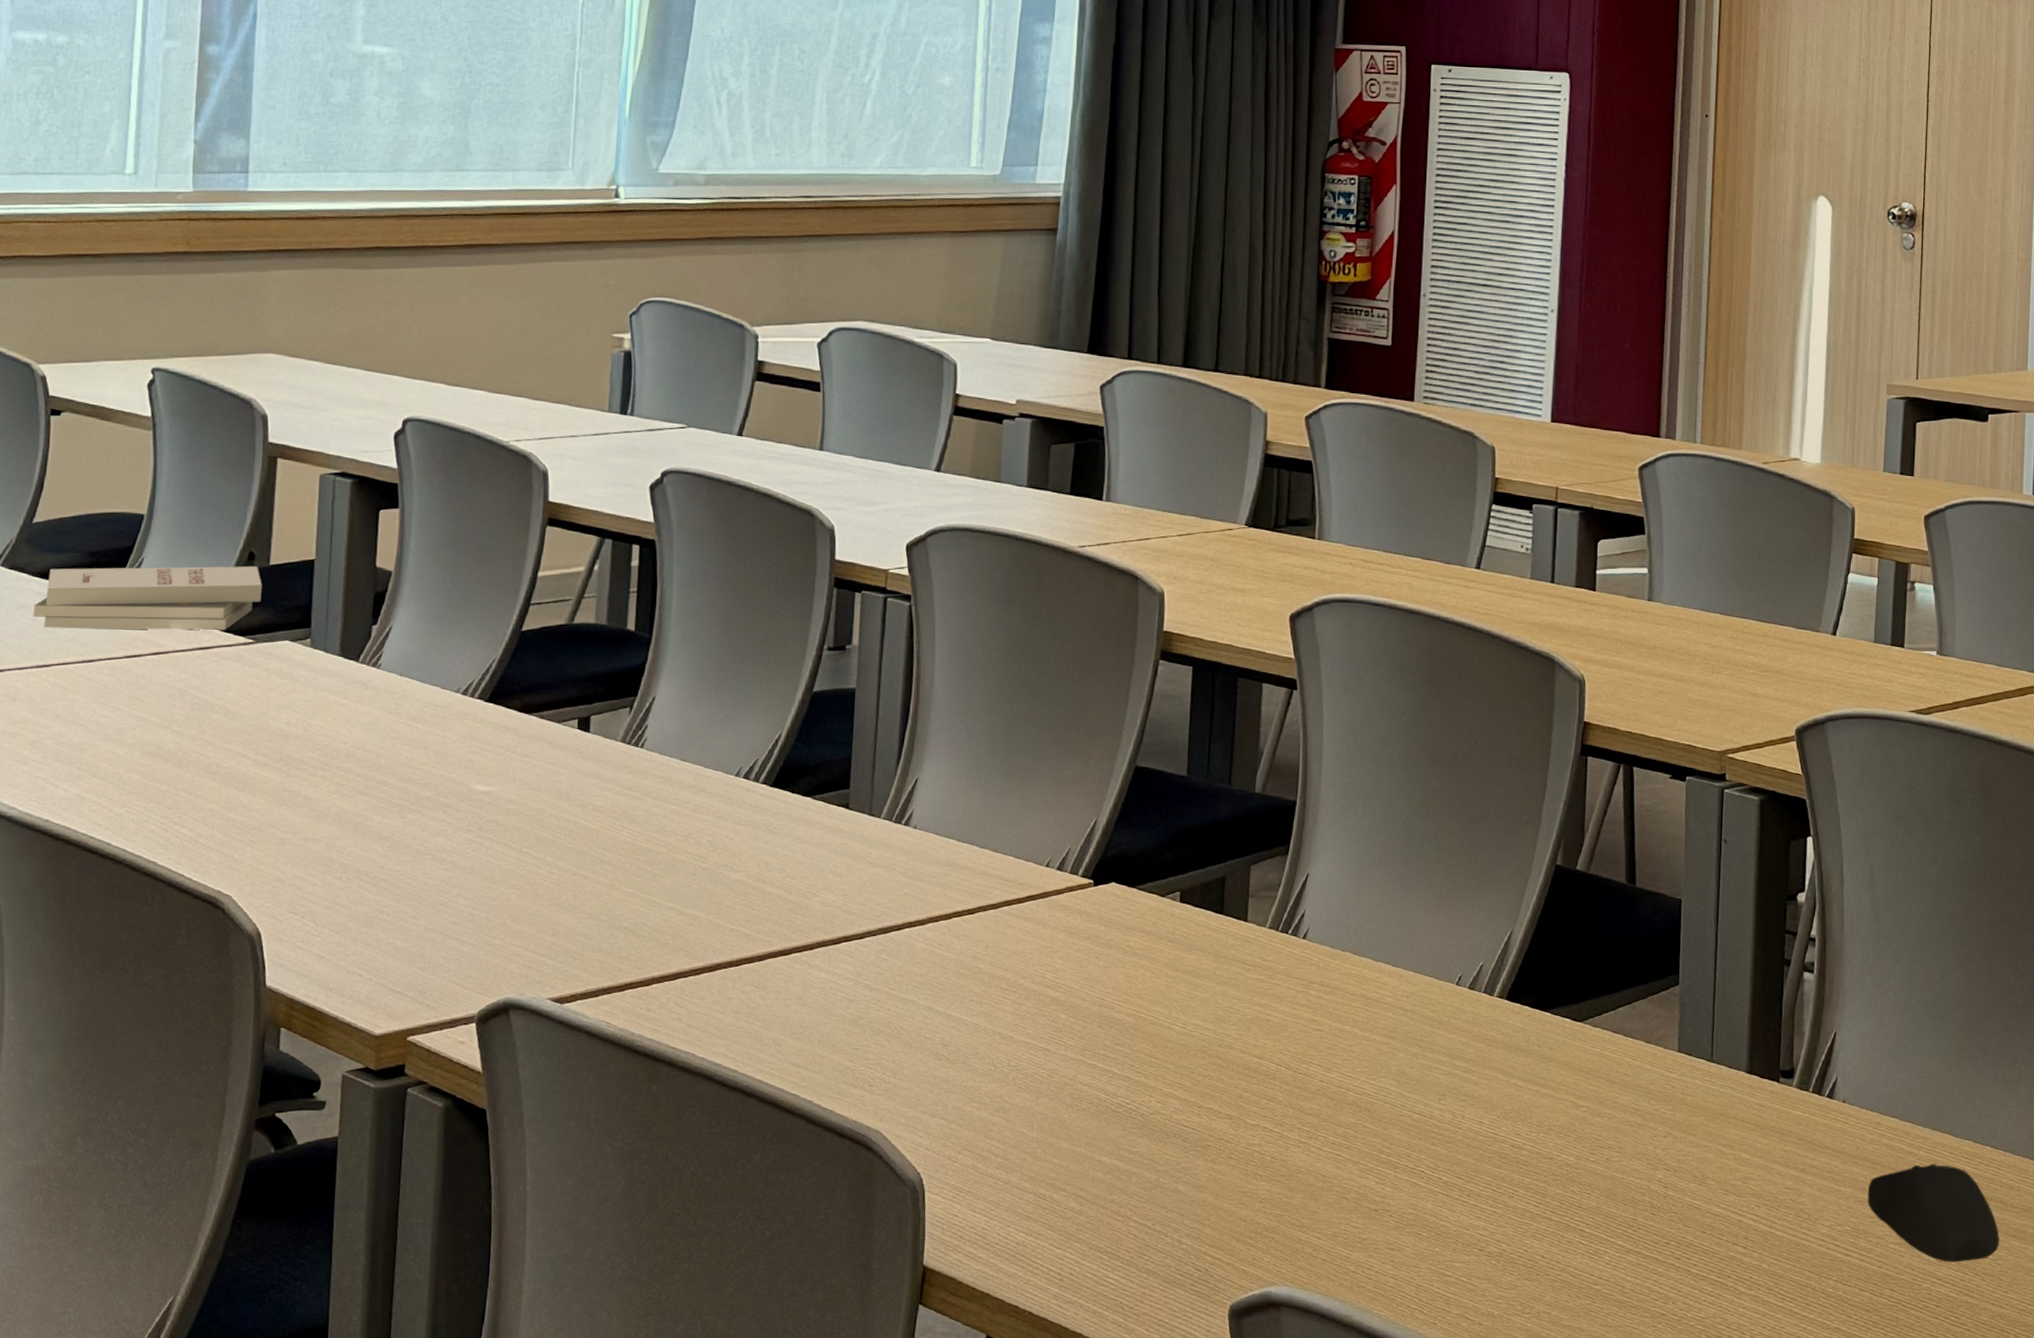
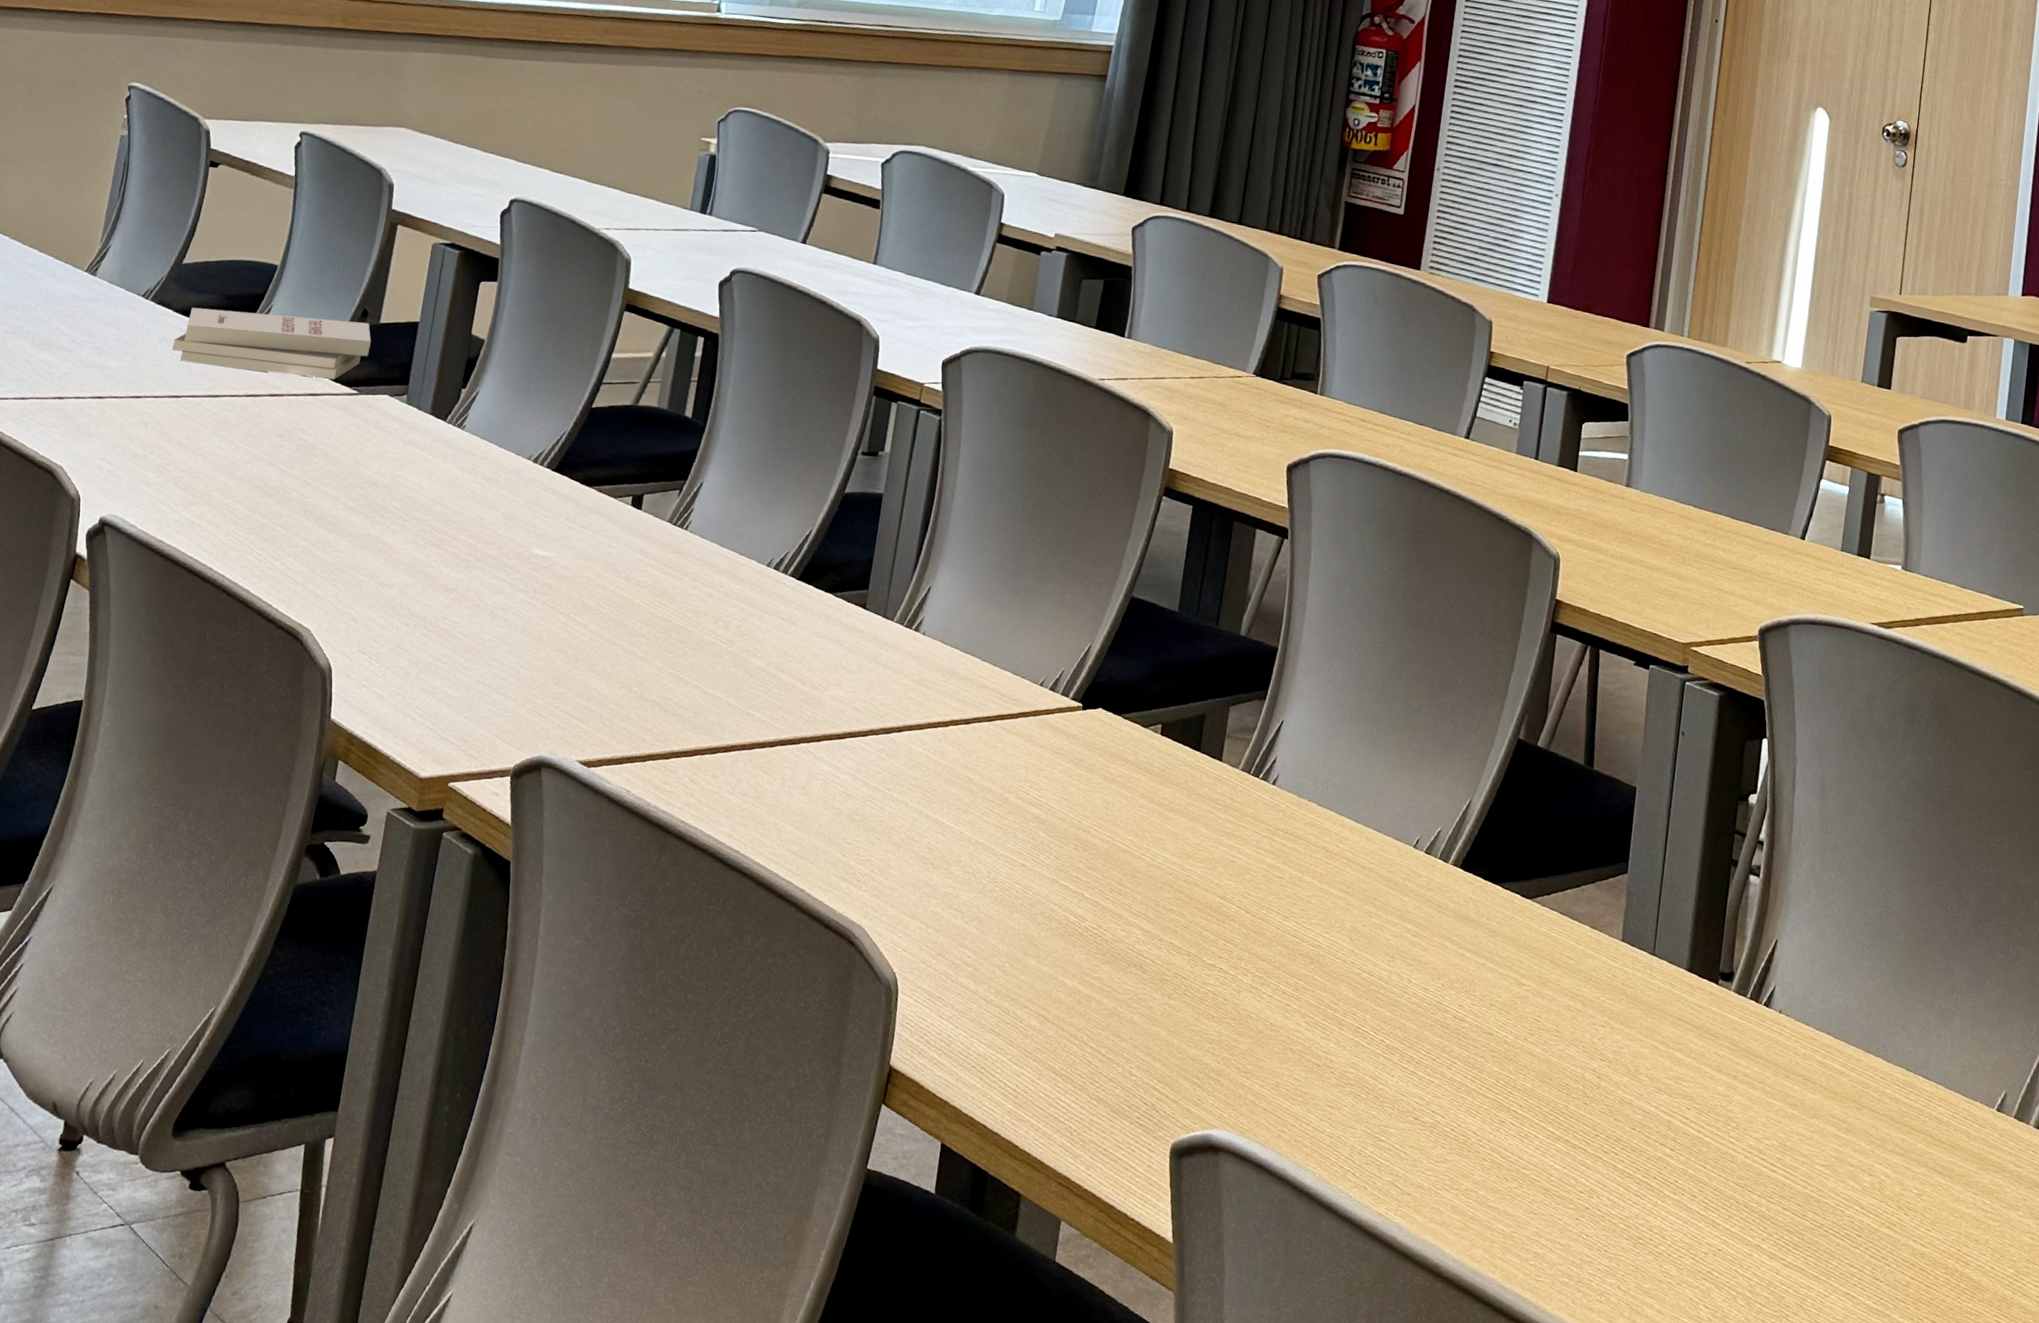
computer mouse: present [1867,1163,1999,1262] -> none [1796,1086,1926,1193]

